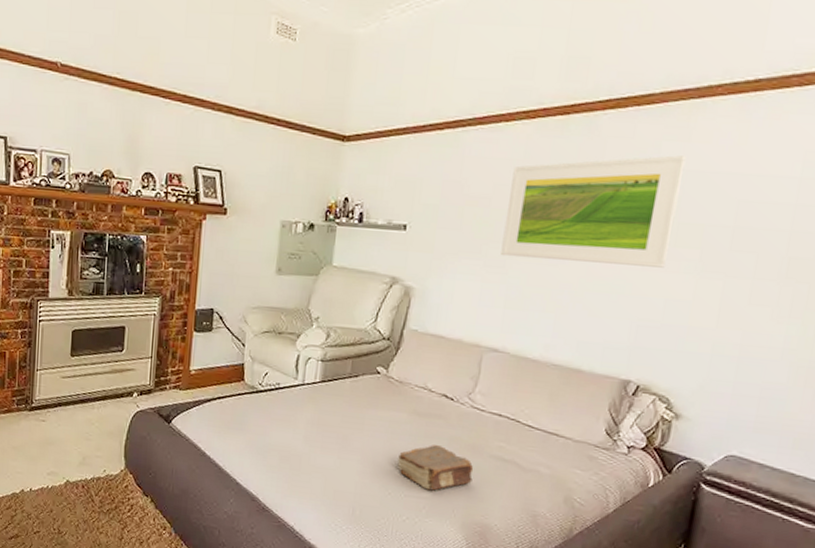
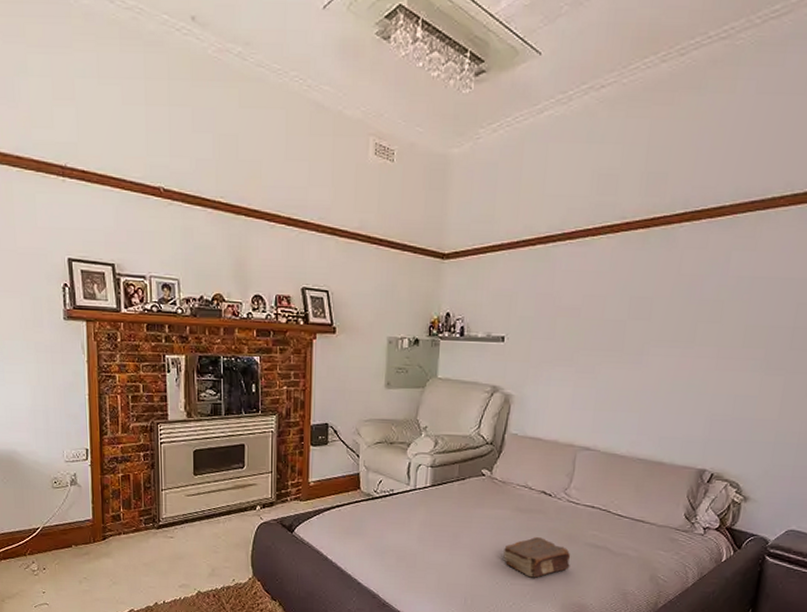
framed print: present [501,155,686,268] -> none [590,263,753,367]

